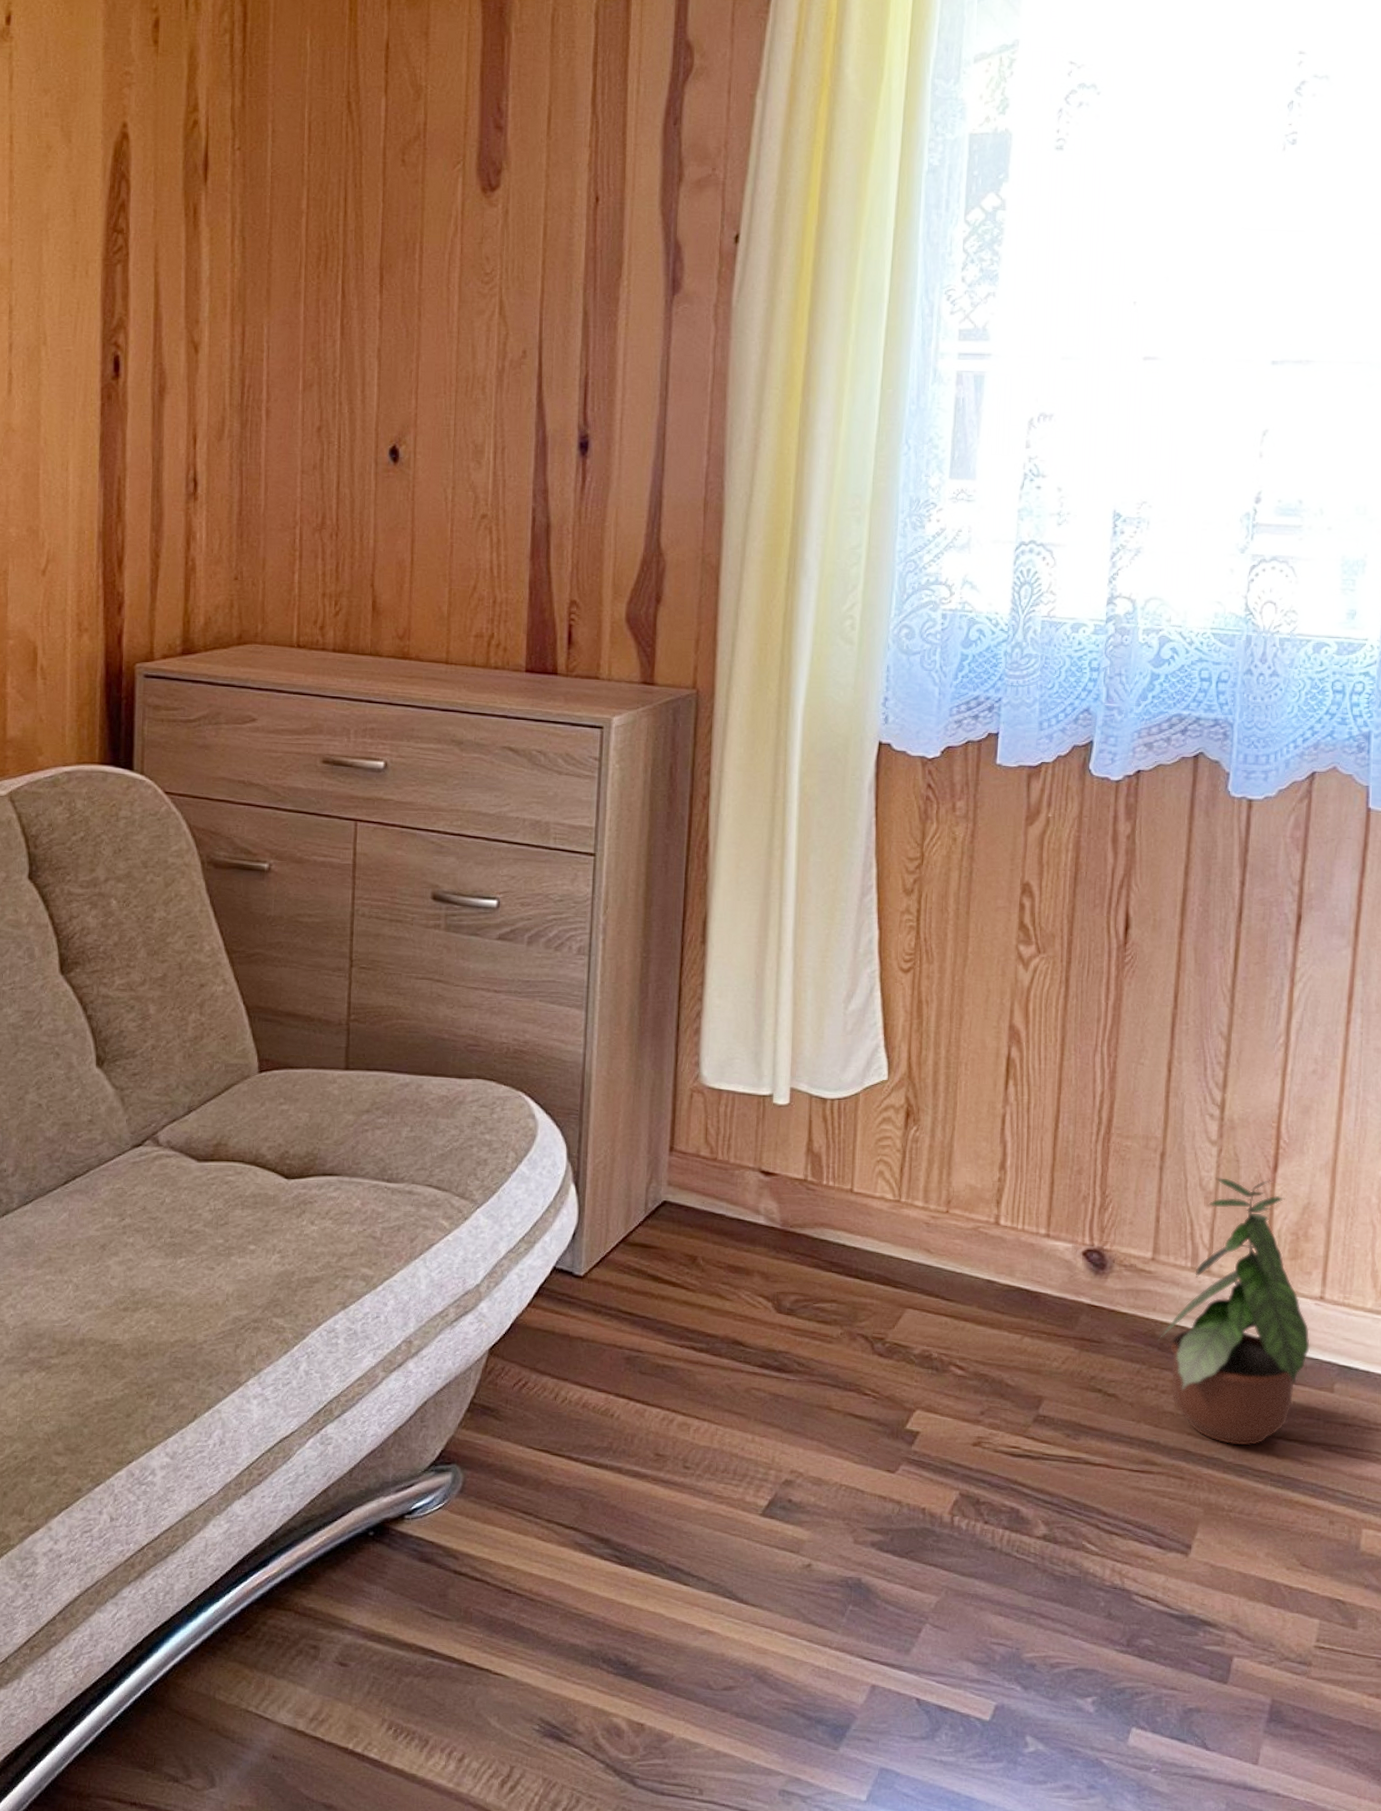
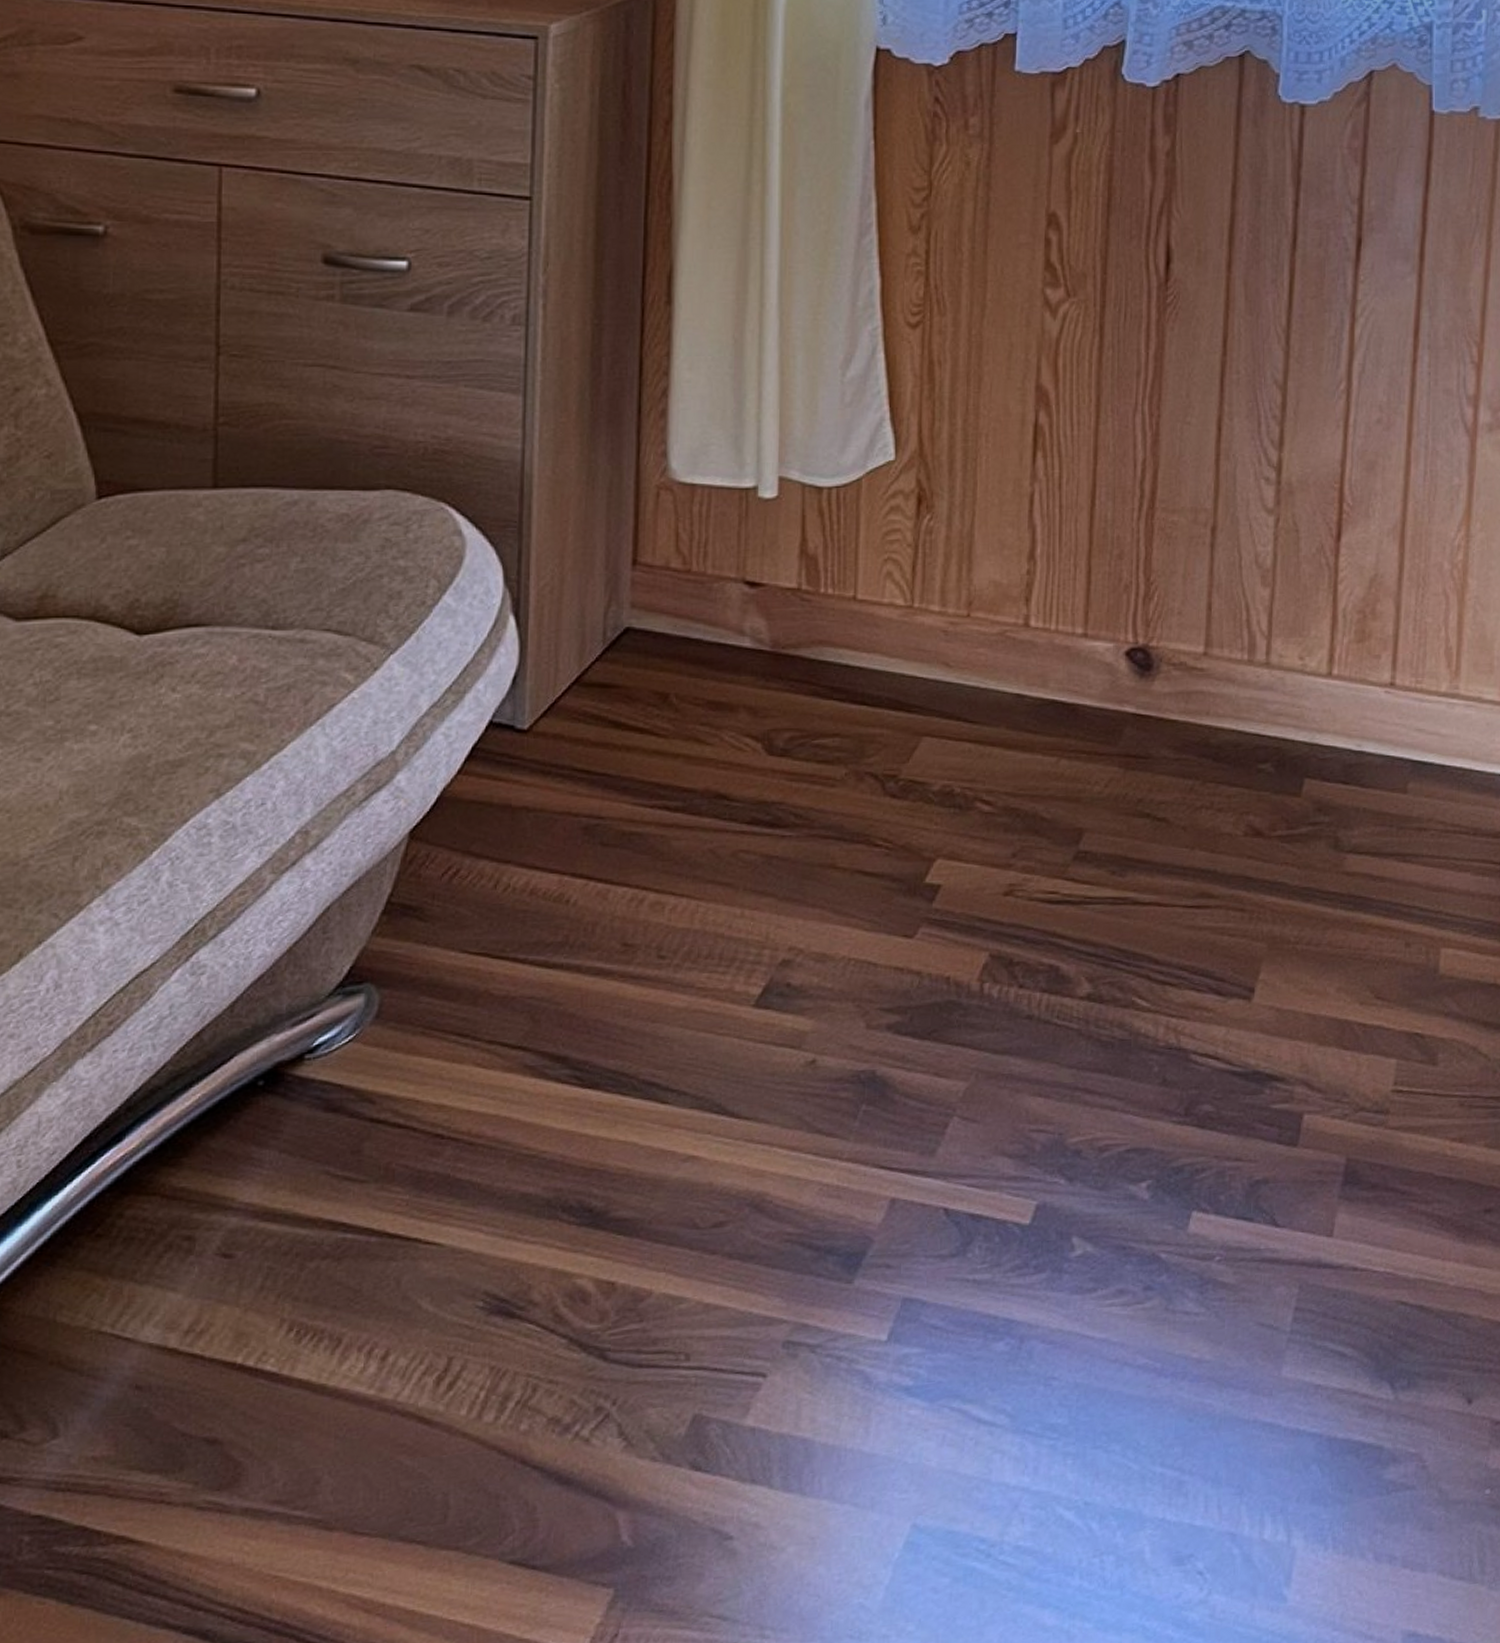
potted plant: present [1159,1177,1310,1445] -> none [1213,550,1380,866]

